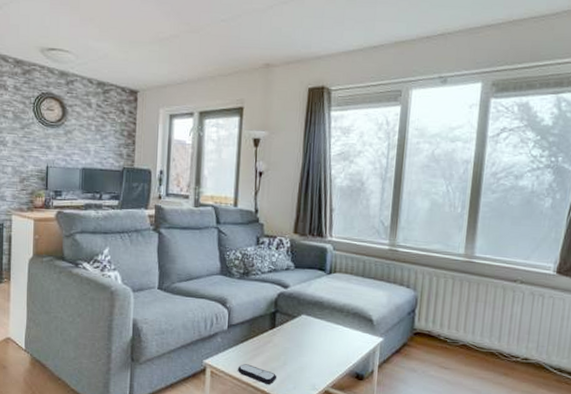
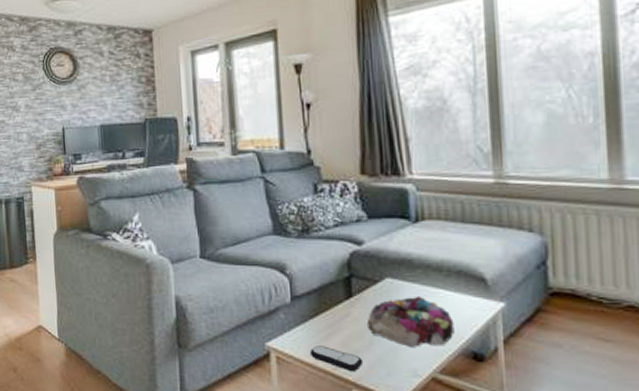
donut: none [284,329,346,368] -> present [368,295,455,347]

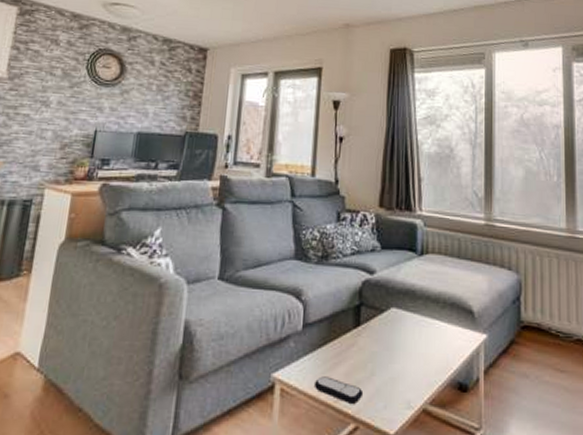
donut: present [368,295,455,347] -> none [371,326,445,378]

